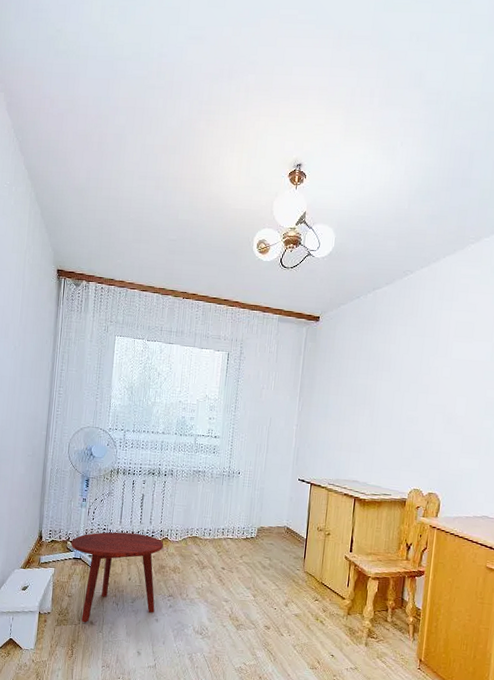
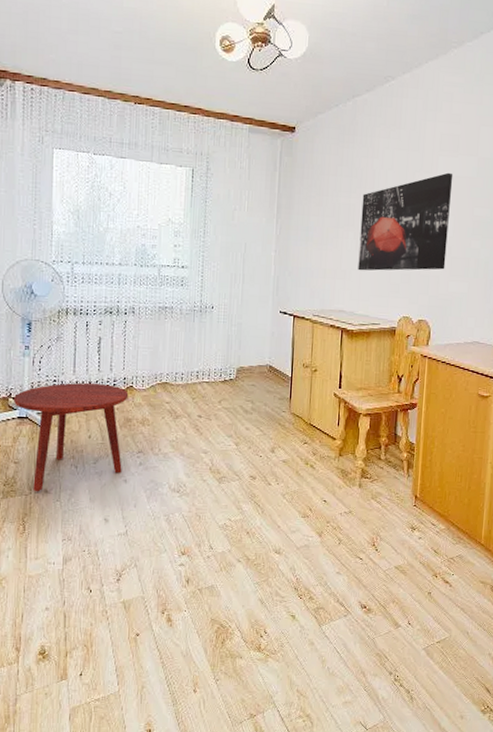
wall art: none [372,357,467,447] -> present [358,172,453,271]

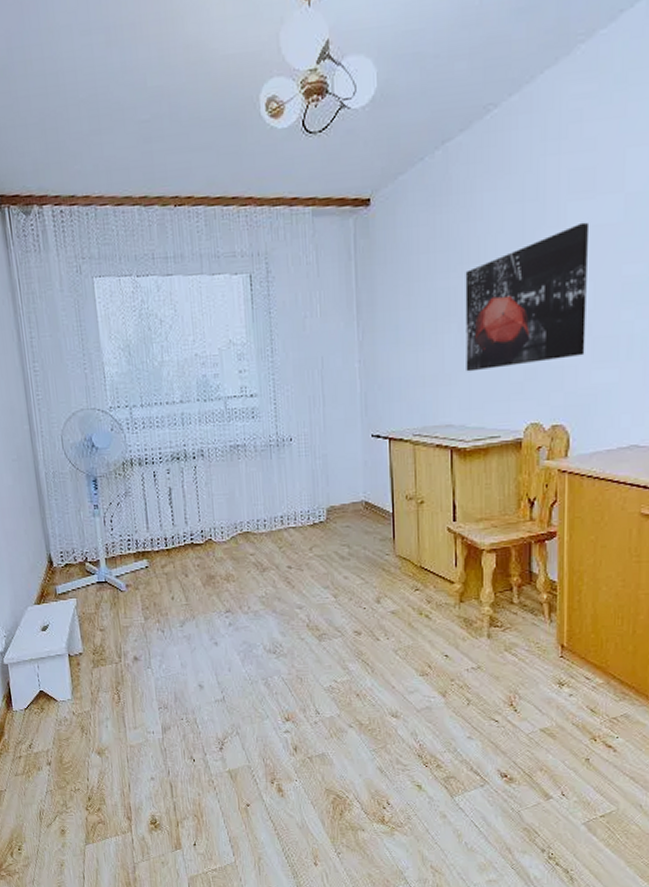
side table: present [13,383,129,492] -> none [89,539,211,660]

